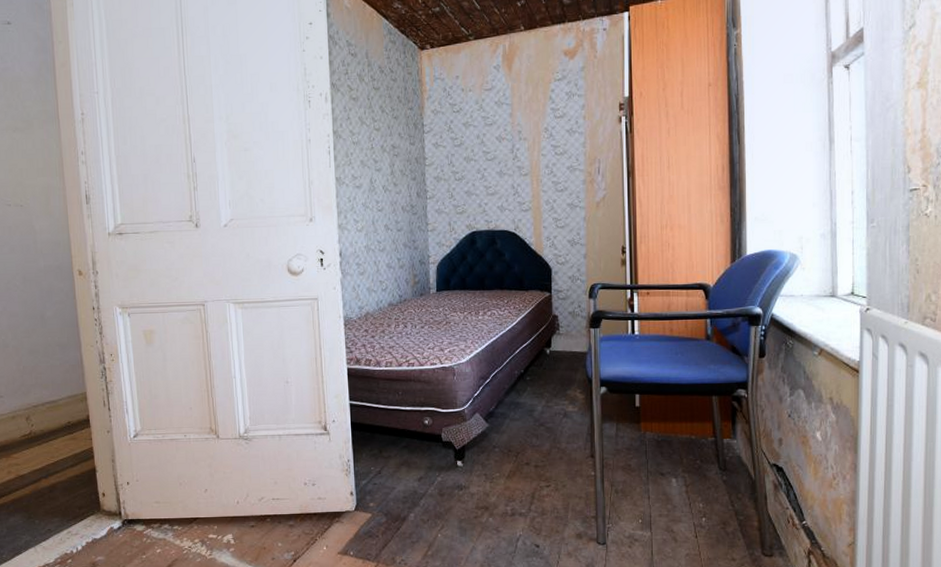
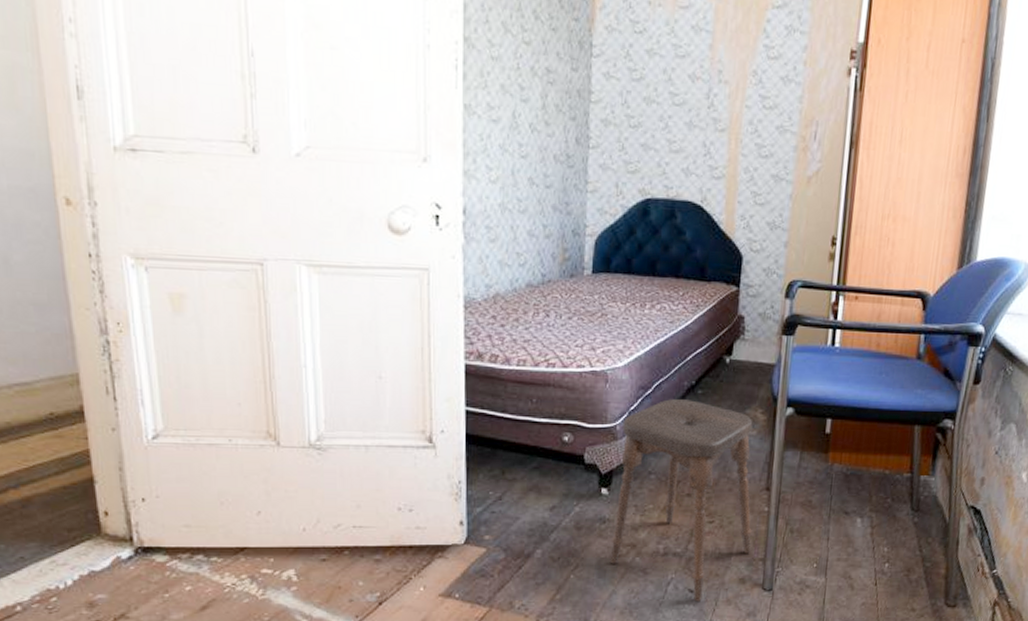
stool: none [468,385,583,555] -> present [610,399,753,602]

